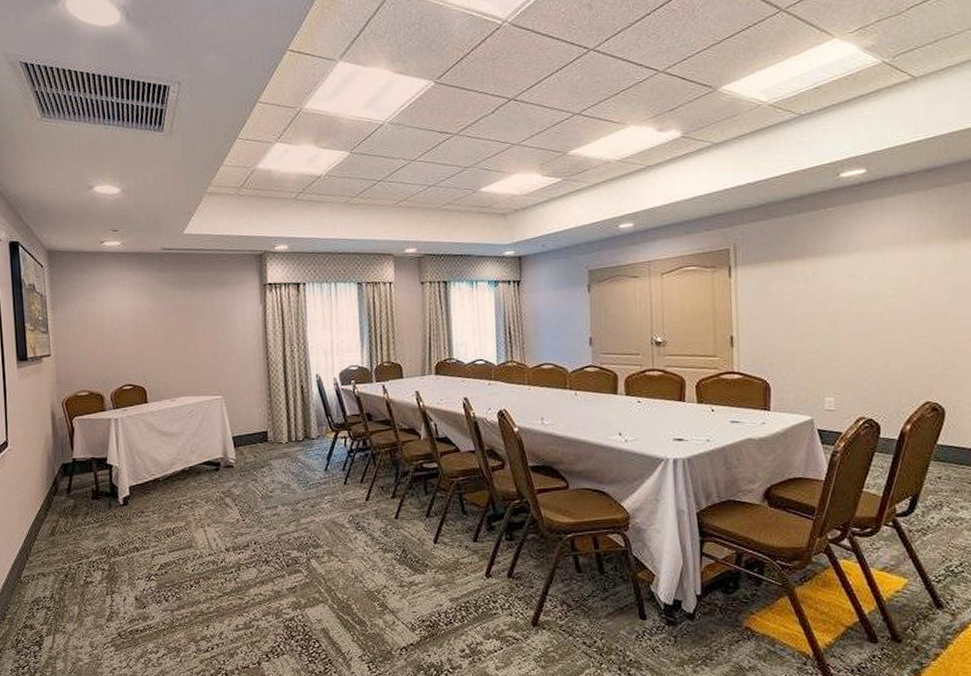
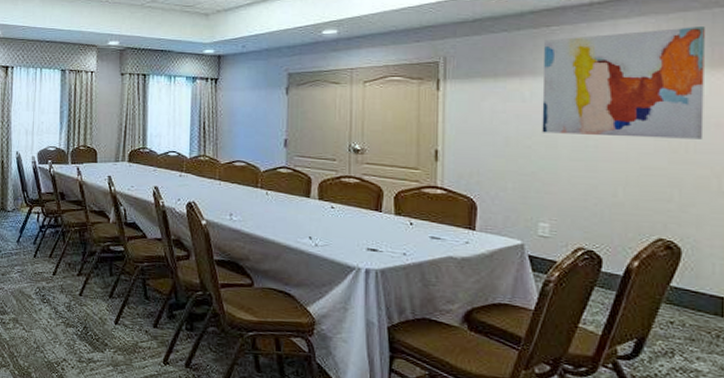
wall art: none [822,200,959,312] -> present [542,27,705,139]

